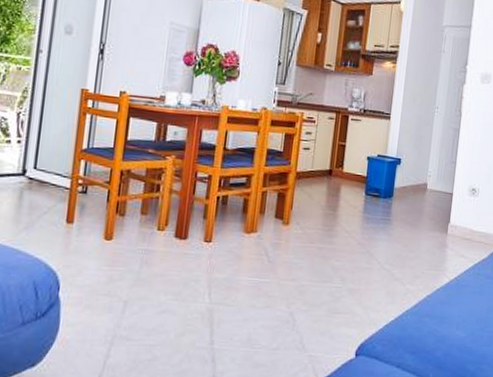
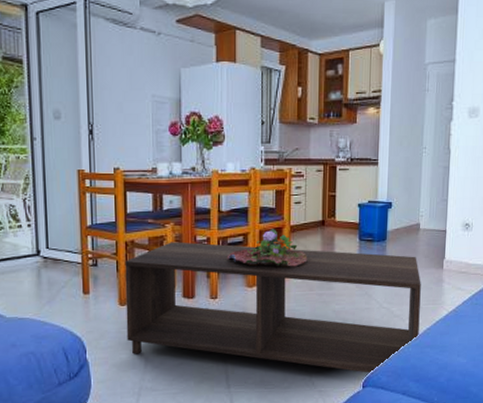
coffee table: none [107,175,425,341] -> present [125,242,421,374]
potted flower: none [226,173,311,216] -> present [227,229,308,267]

